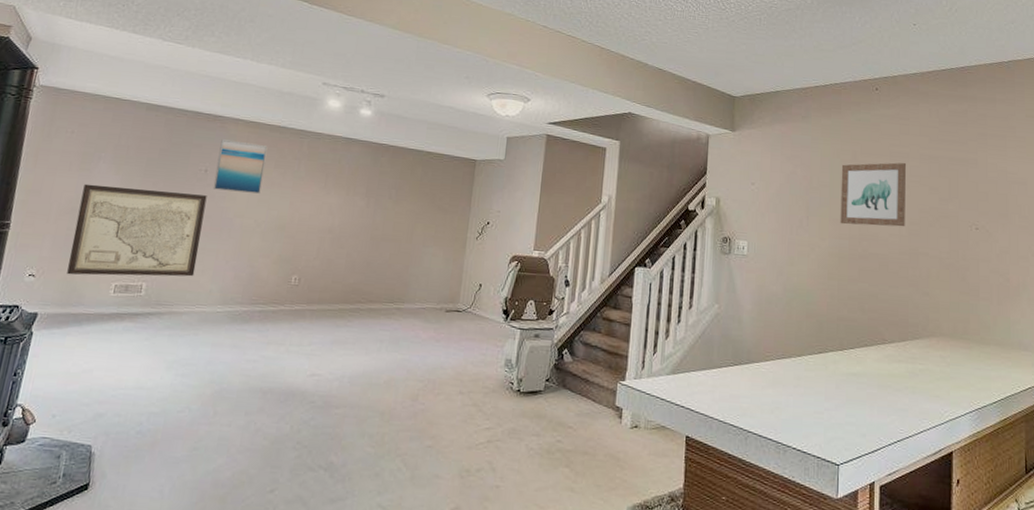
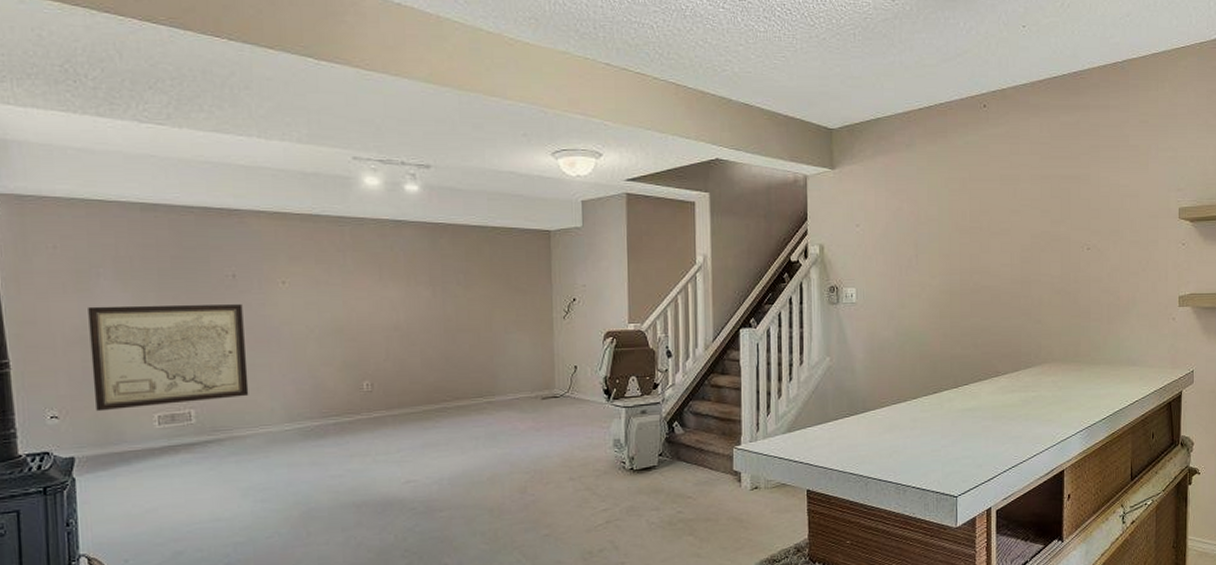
wall art: present [213,139,268,194] -> none [244,237,305,297]
wall art: present [840,162,907,227] -> none [950,185,1018,259]

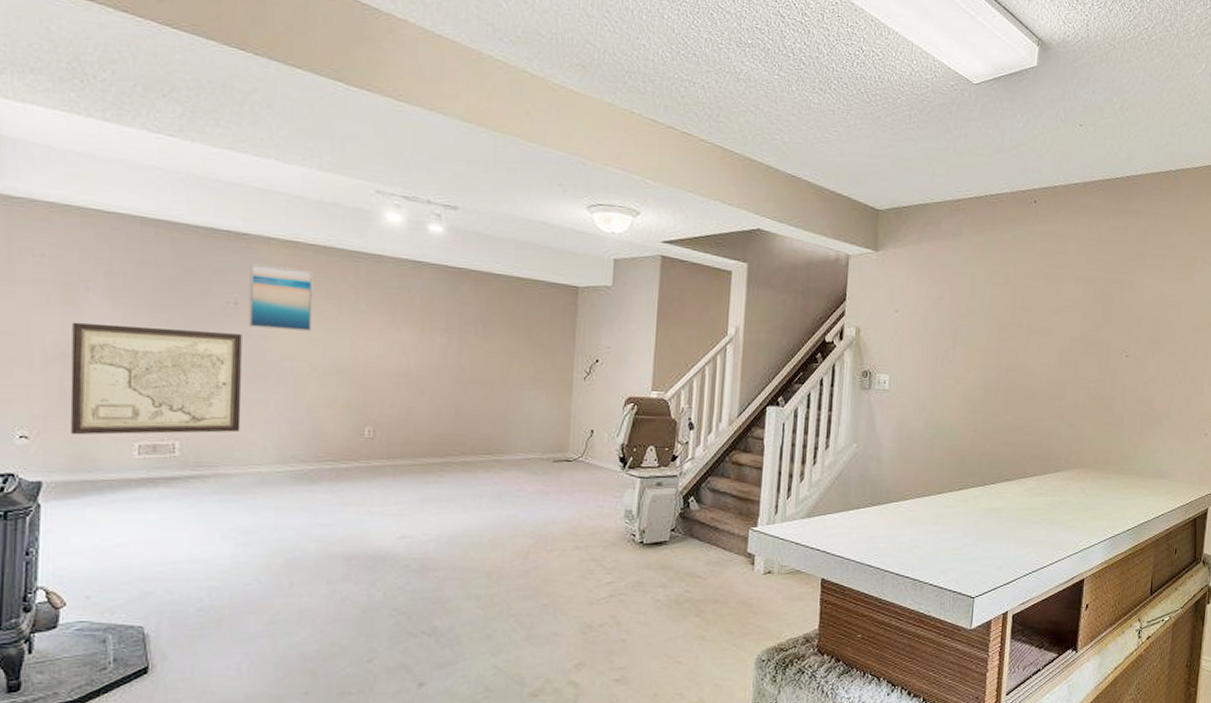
wall art: none [244,237,305,297] -> present [248,263,314,331]

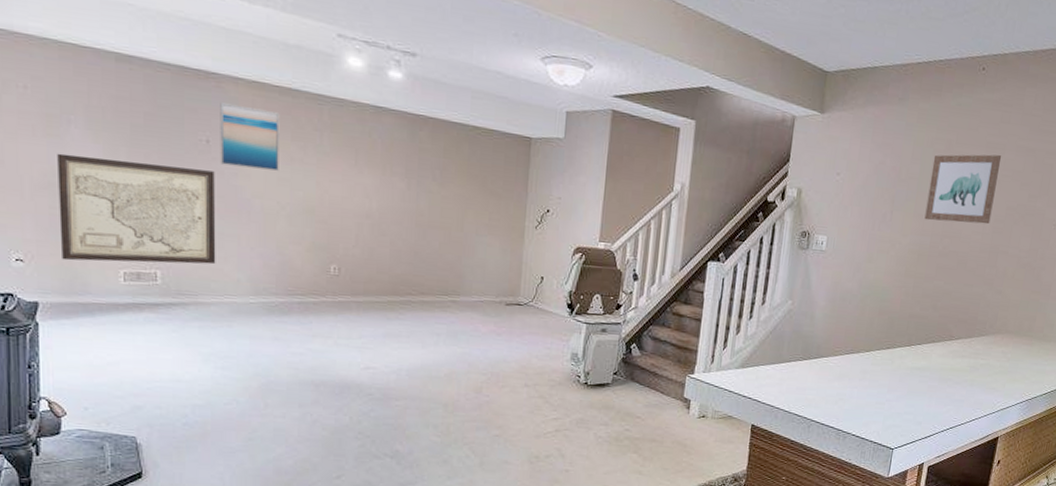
wall art: none [988,285,1061,356] -> present [924,154,1002,225]

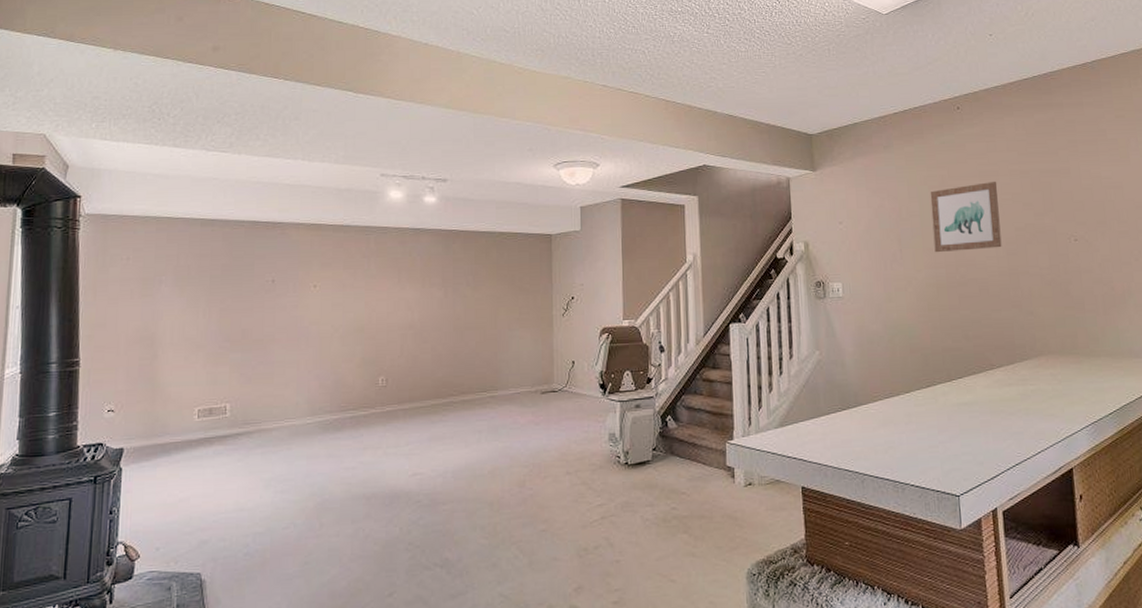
wall art: present [57,153,216,265] -> none [146,306,279,406]
wall art: present [220,102,280,171] -> none [283,246,334,299]

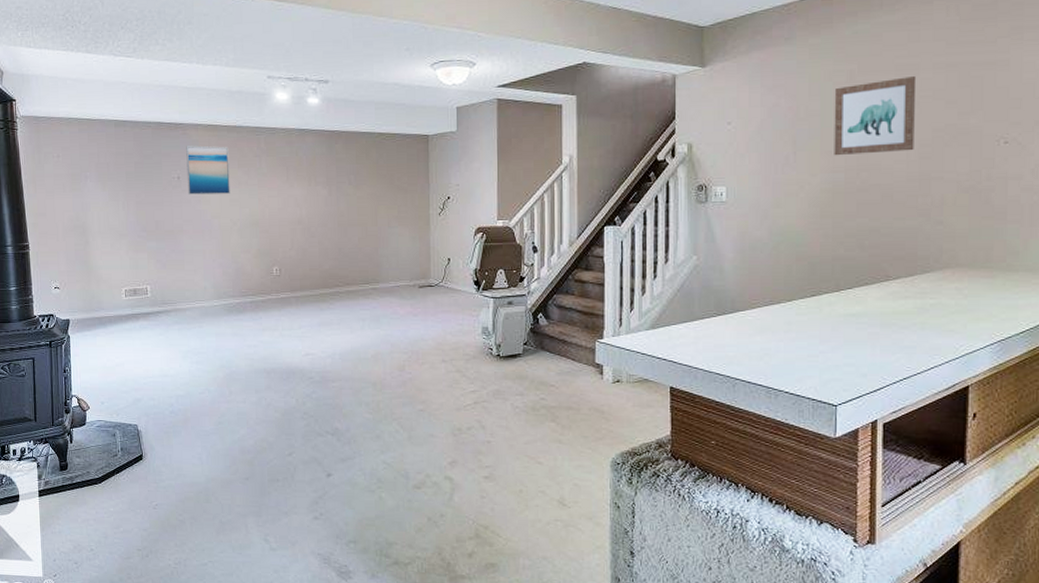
wall art: none [283,246,334,299] -> present [186,145,230,195]

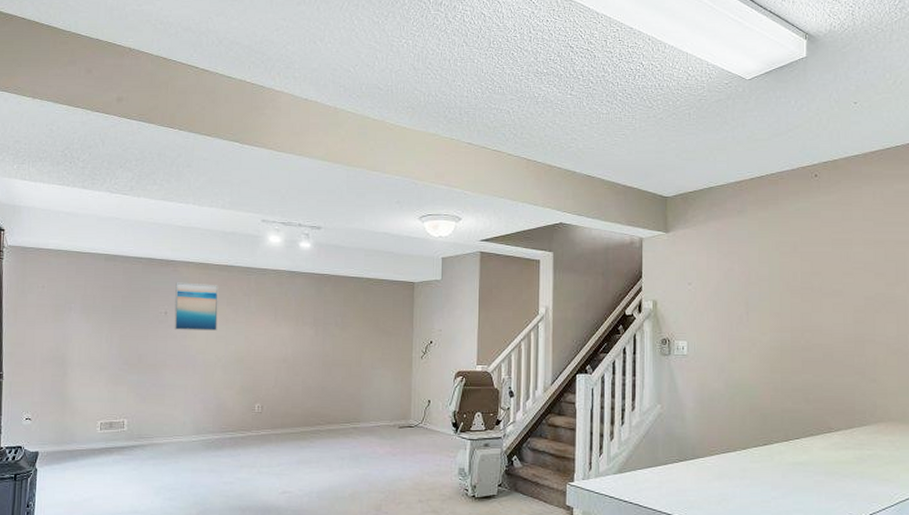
wall art: present [834,75,917,156] -> none [781,249,850,317]

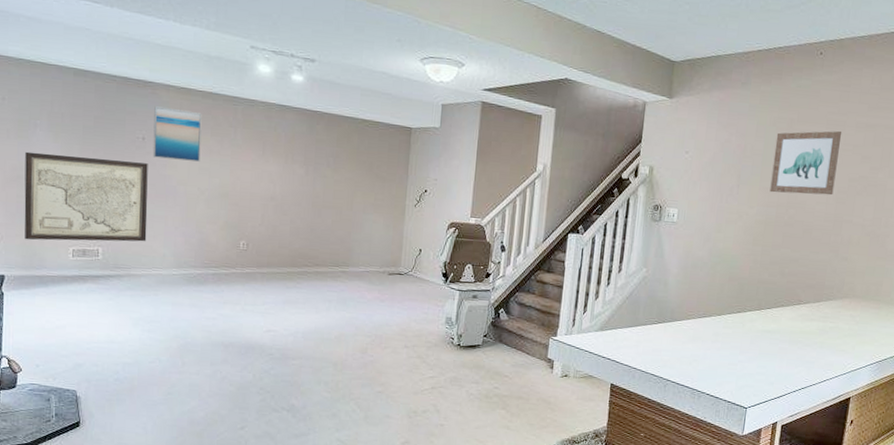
wall art: none [57,333,170,417] -> present [24,151,148,242]
wall art: none [781,249,850,317] -> present [769,130,842,196]

